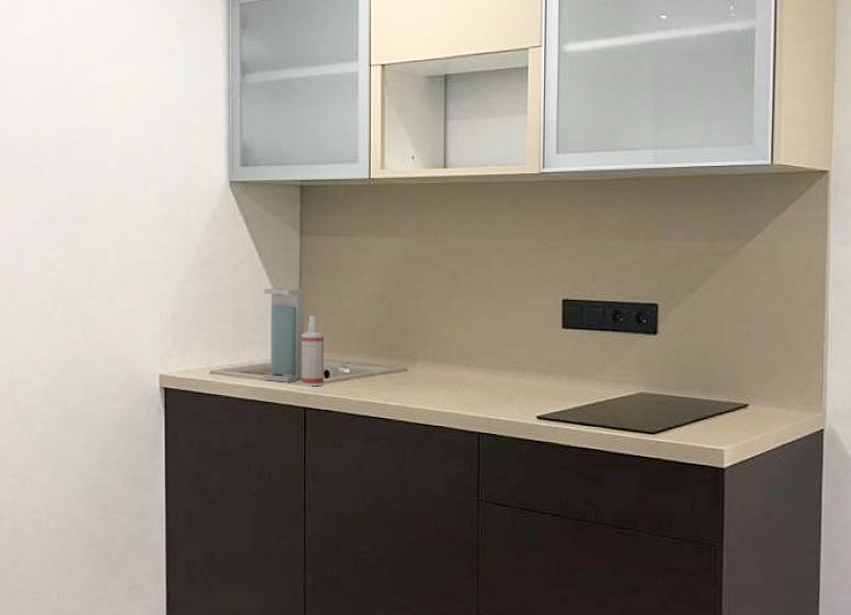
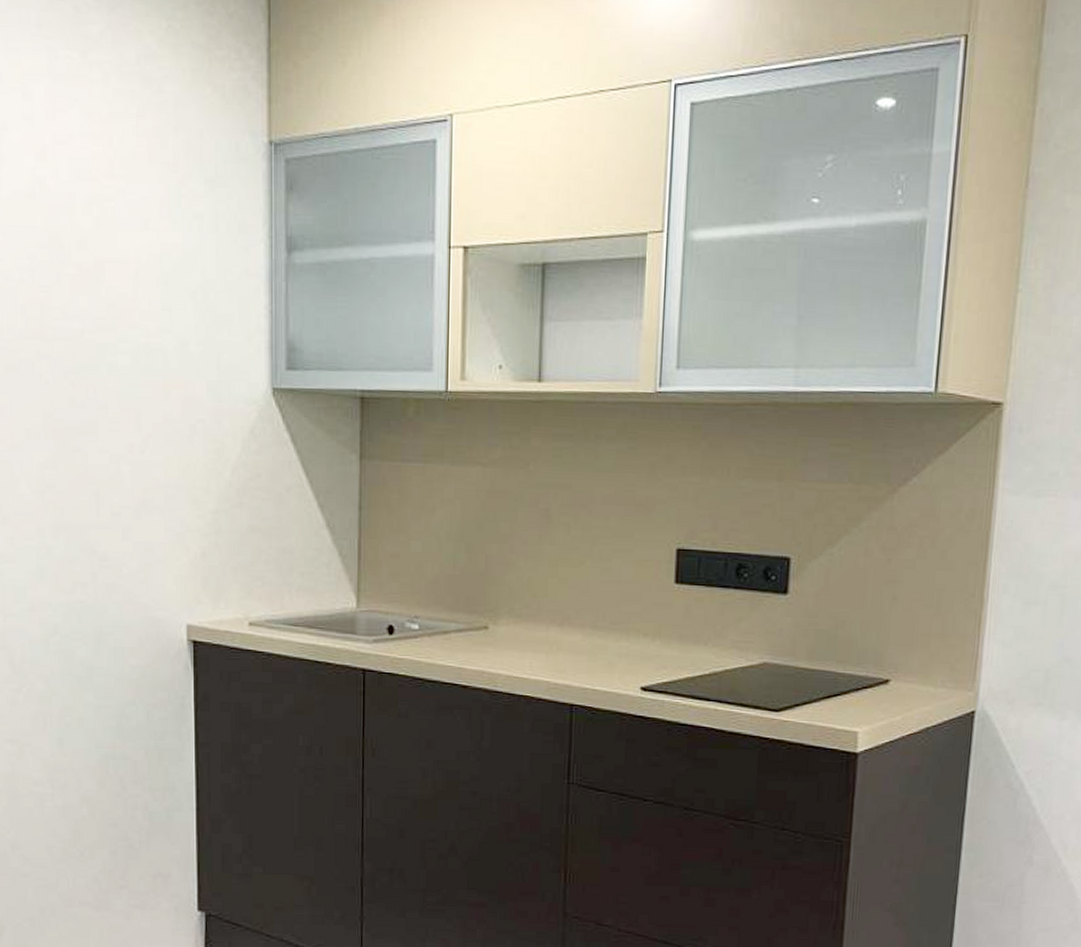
soap dispenser: present [263,288,304,382] -> none [313,523,364,639]
spray bottle: present [301,315,324,387] -> none [359,558,388,645]

